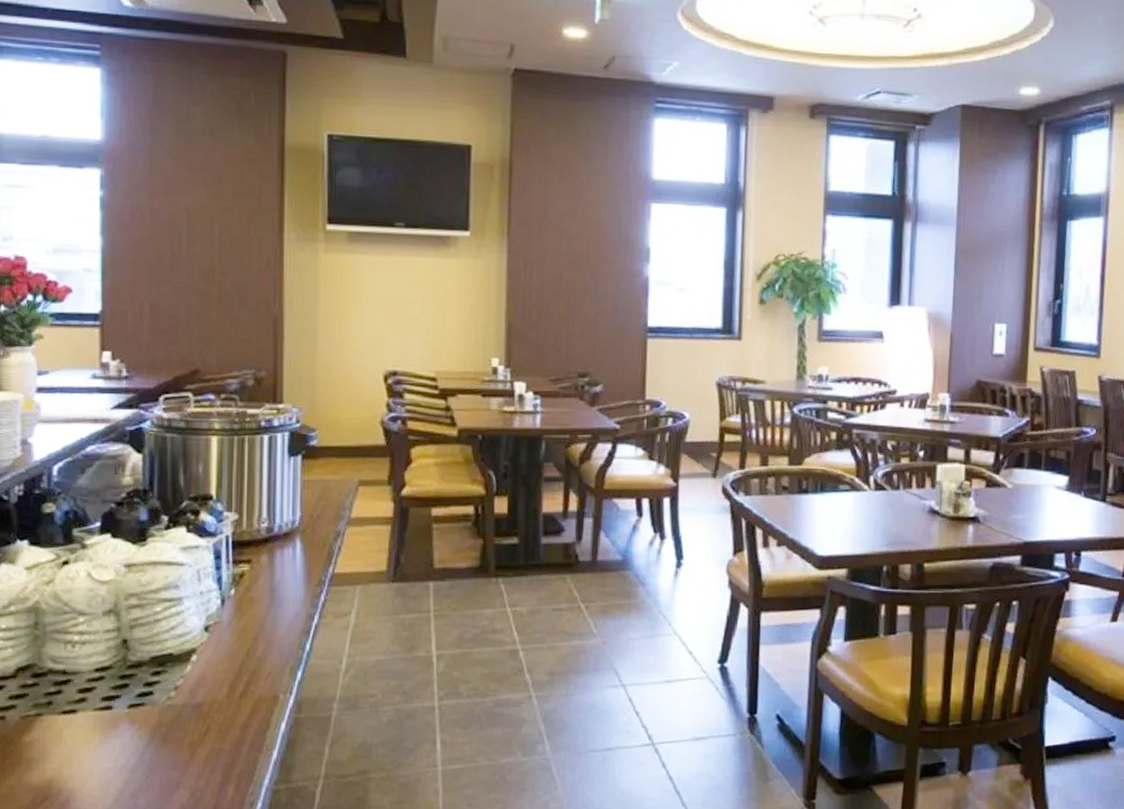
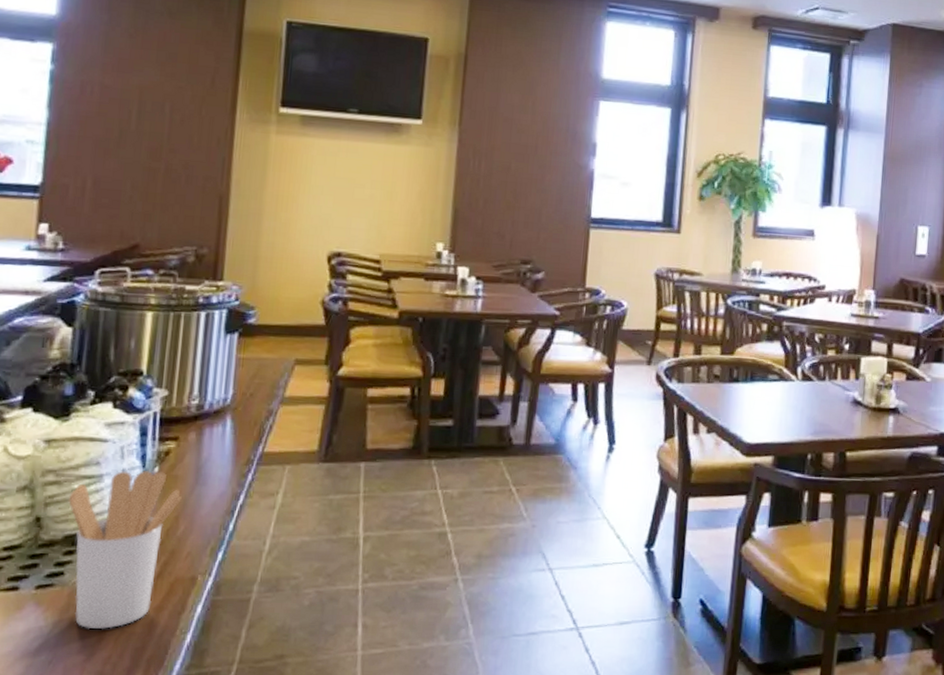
utensil holder: none [152,592,259,747] -> present [68,470,182,630]

